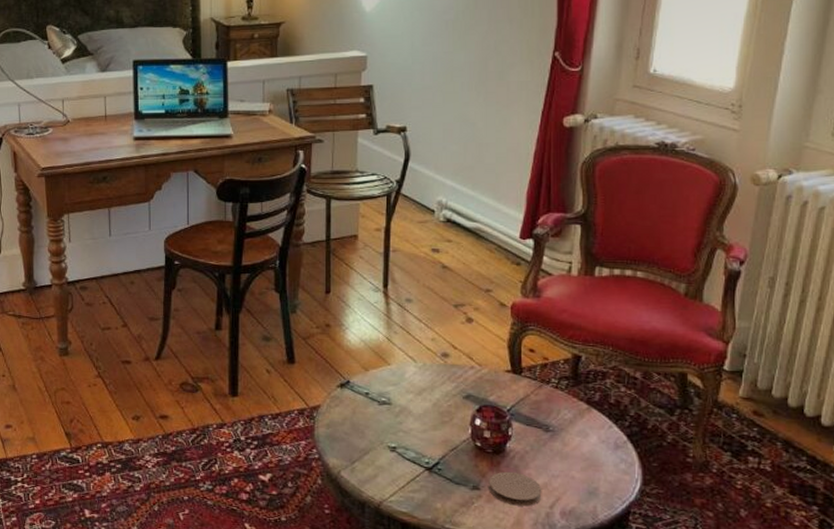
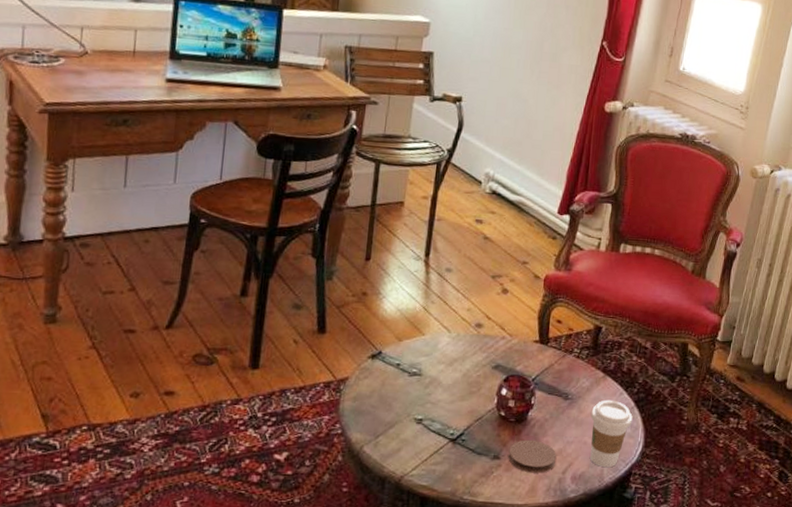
coffee cup: none [576,433,626,505] -> present [590,399,633,468]

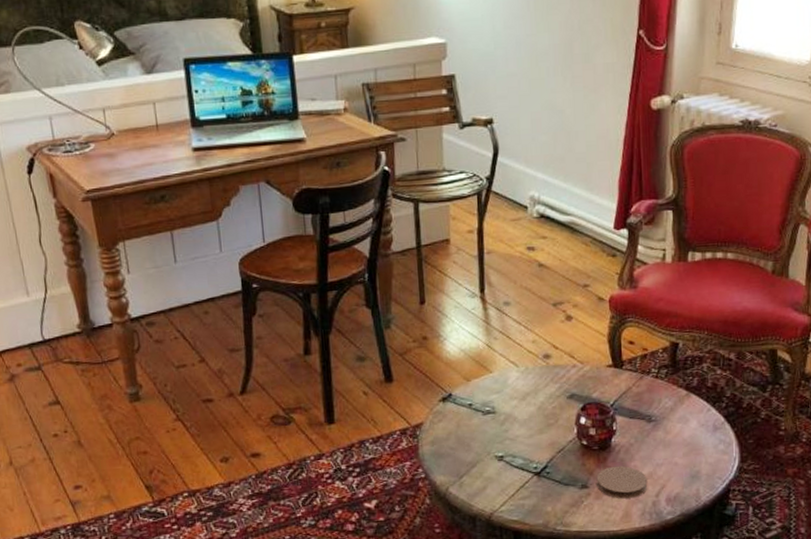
coffee cup: present [590,399,633,468] -> none [678,417,724,487]

